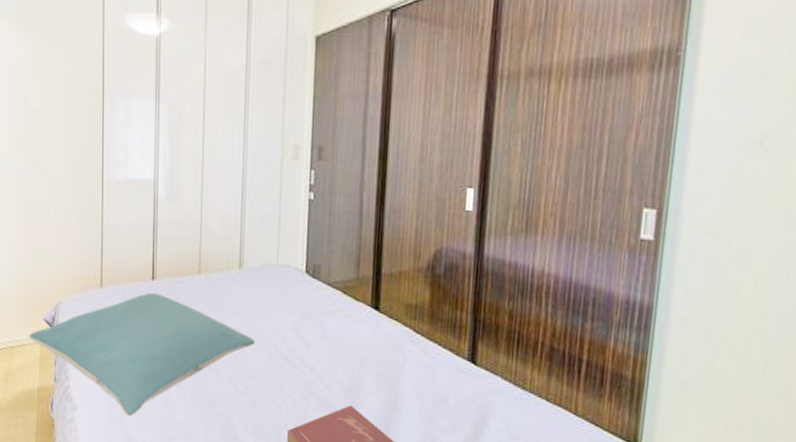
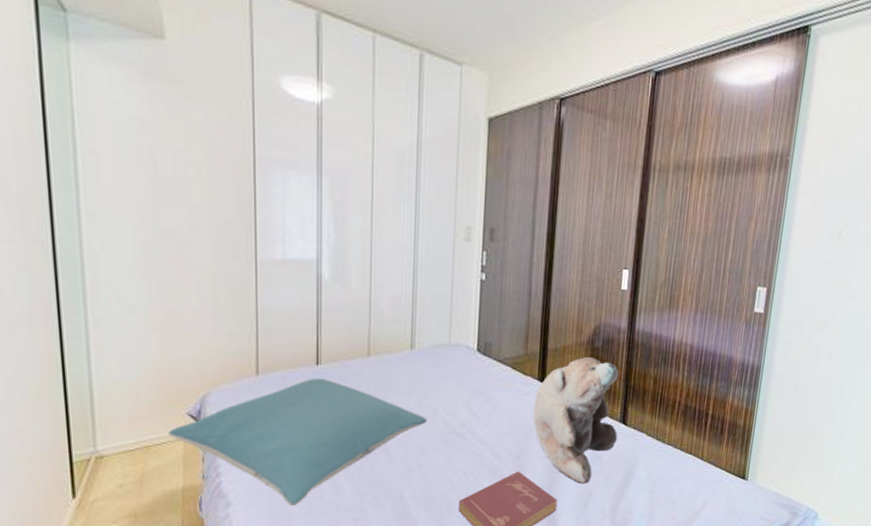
stuffed animal: none [366,284,466,428] -> present [533,357,619,484]

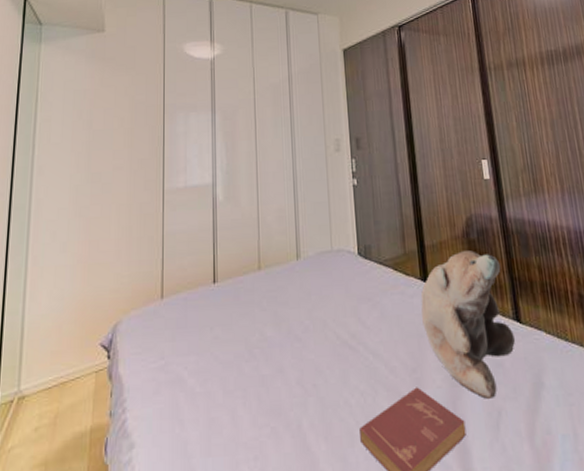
pillow: present [168,378,428,507] -> none [82,296,319,445]

